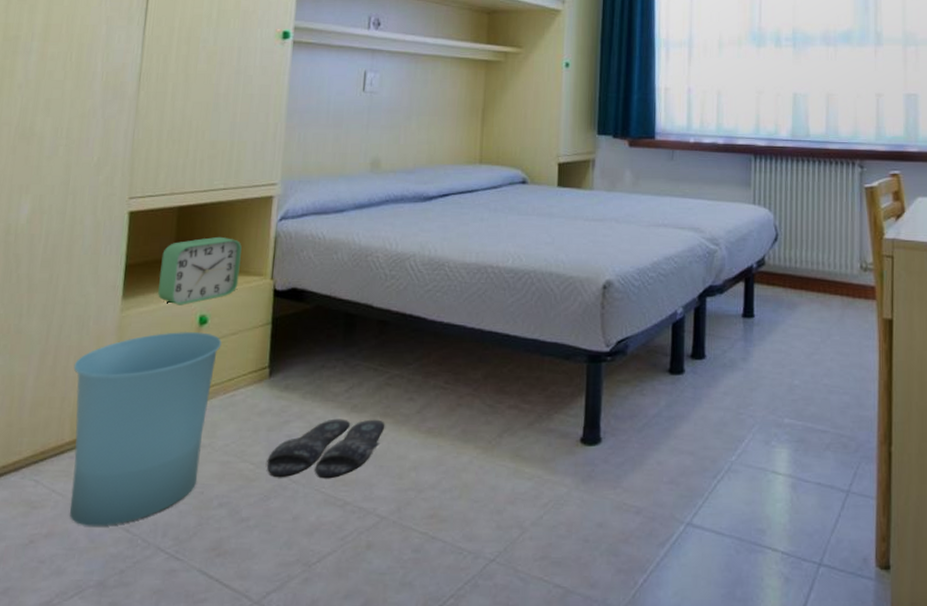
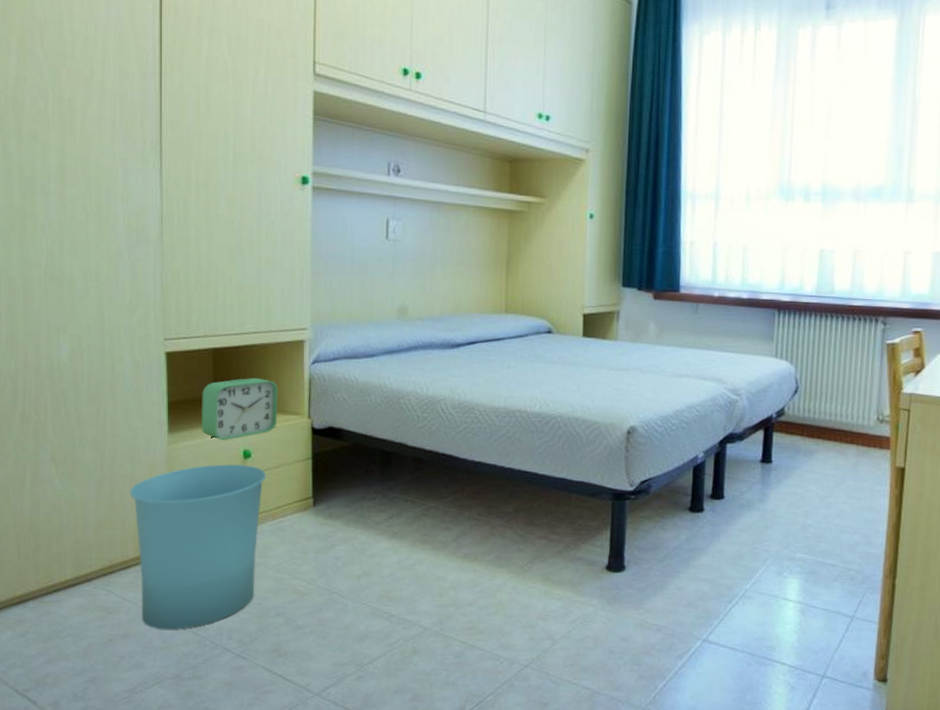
slippers: present [267,418,385,478] -> none [317,544,424,594]

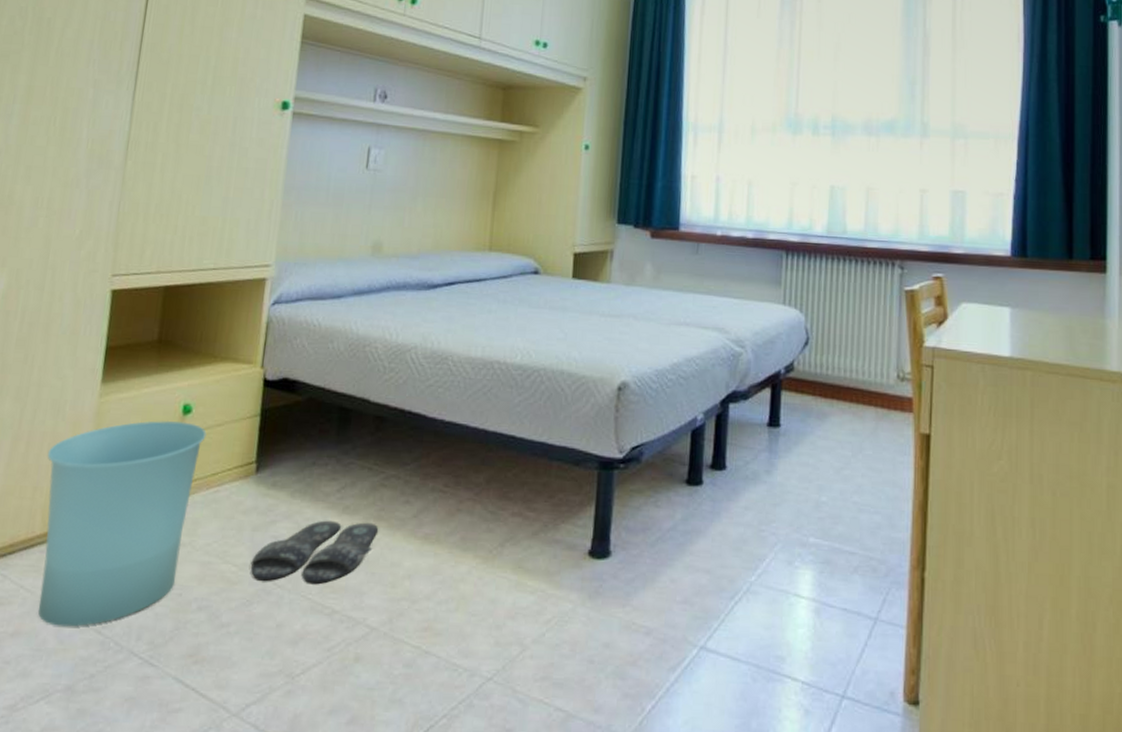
alarm clock: present [202,377,278,440] -> none [139,319,231,393]
slippers: none [317,544,424,594] -> present [251,520,379,584]

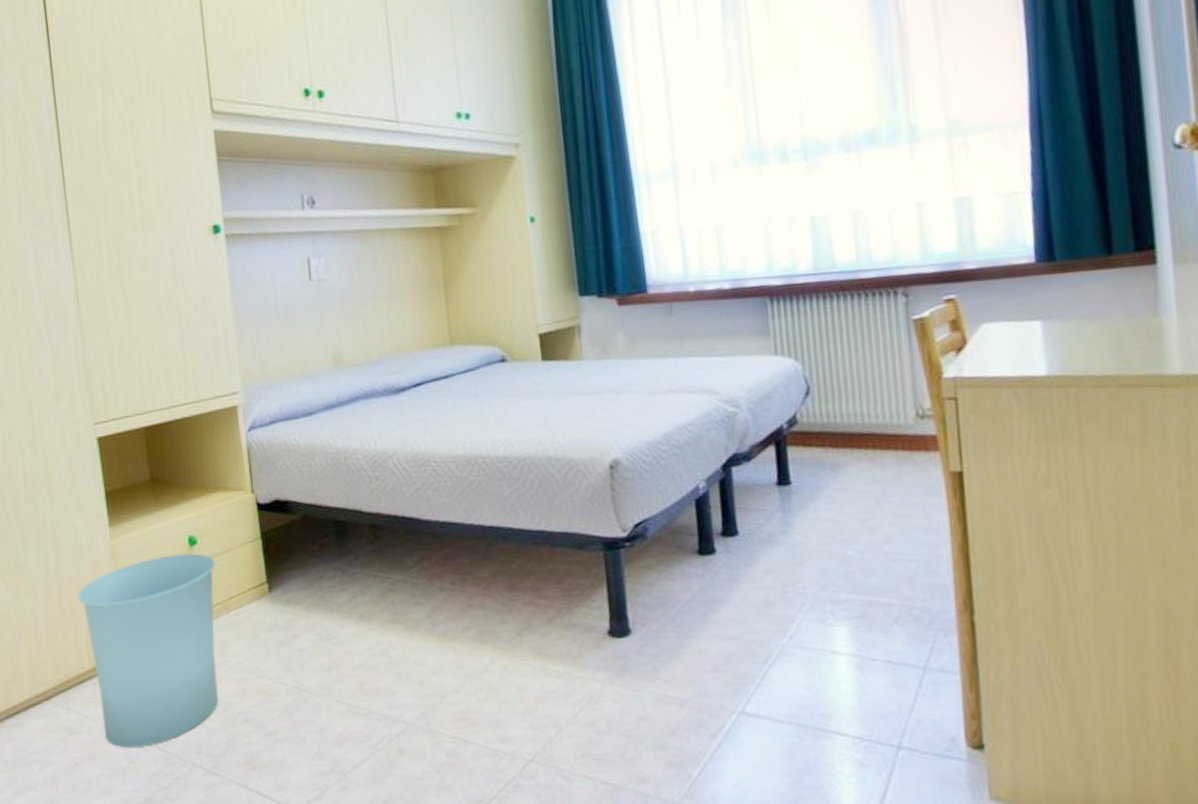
slippers: present [251,520,379,584] -> none [283,627,396,691]

